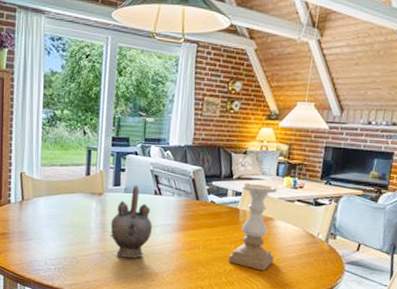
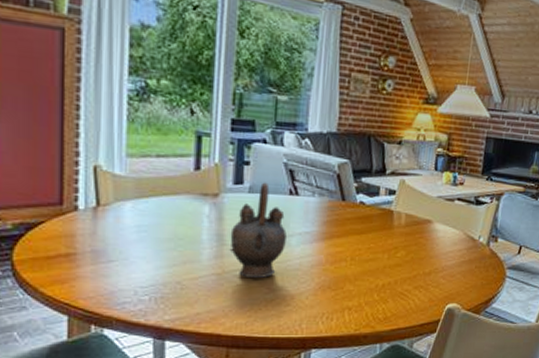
candle holder: present [228,183,278,271] -> none [380,180,436,283]

